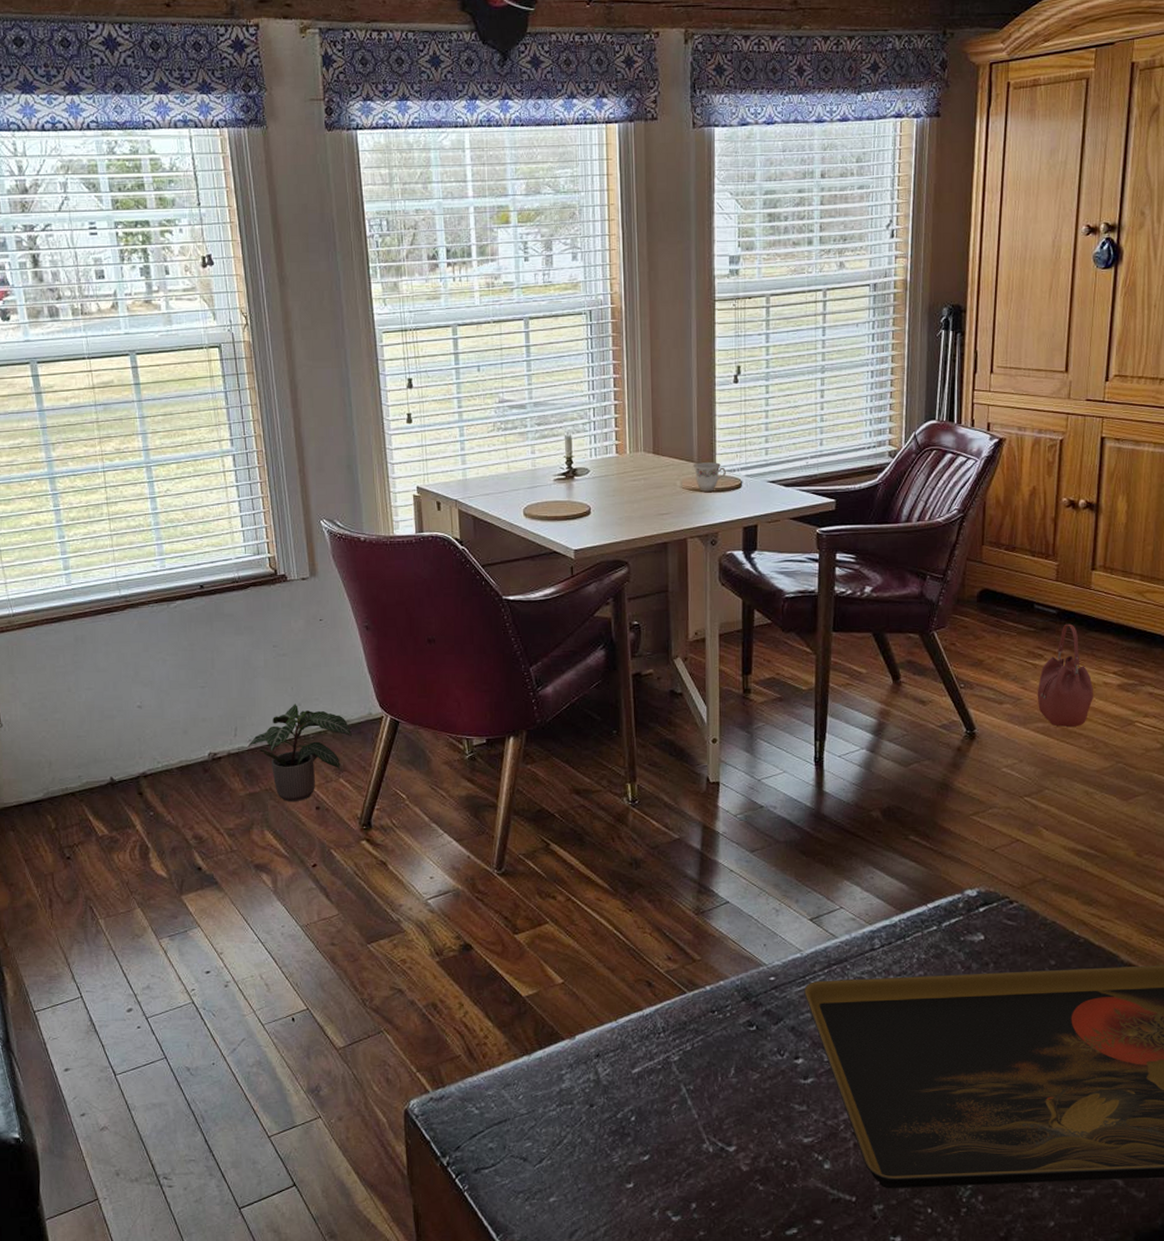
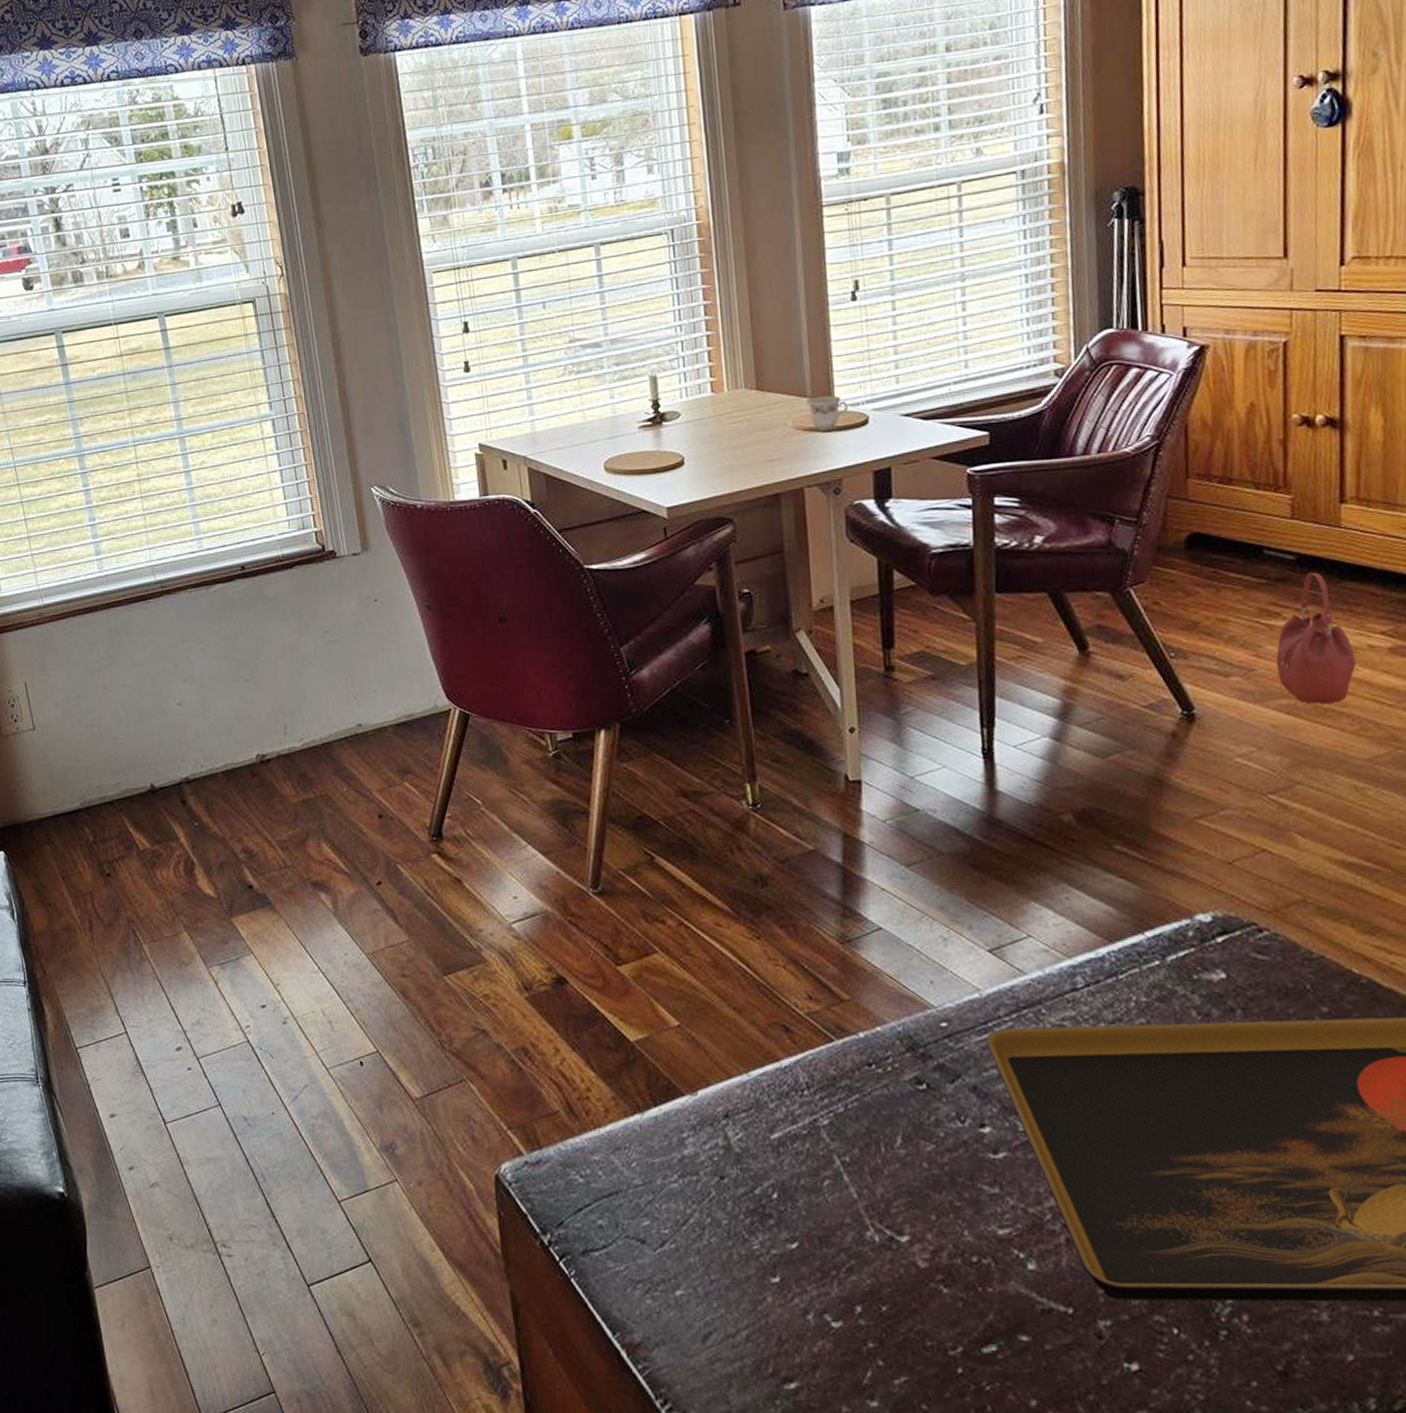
potted plant: present [247,704,352,801] -> none [299,697,416,809]

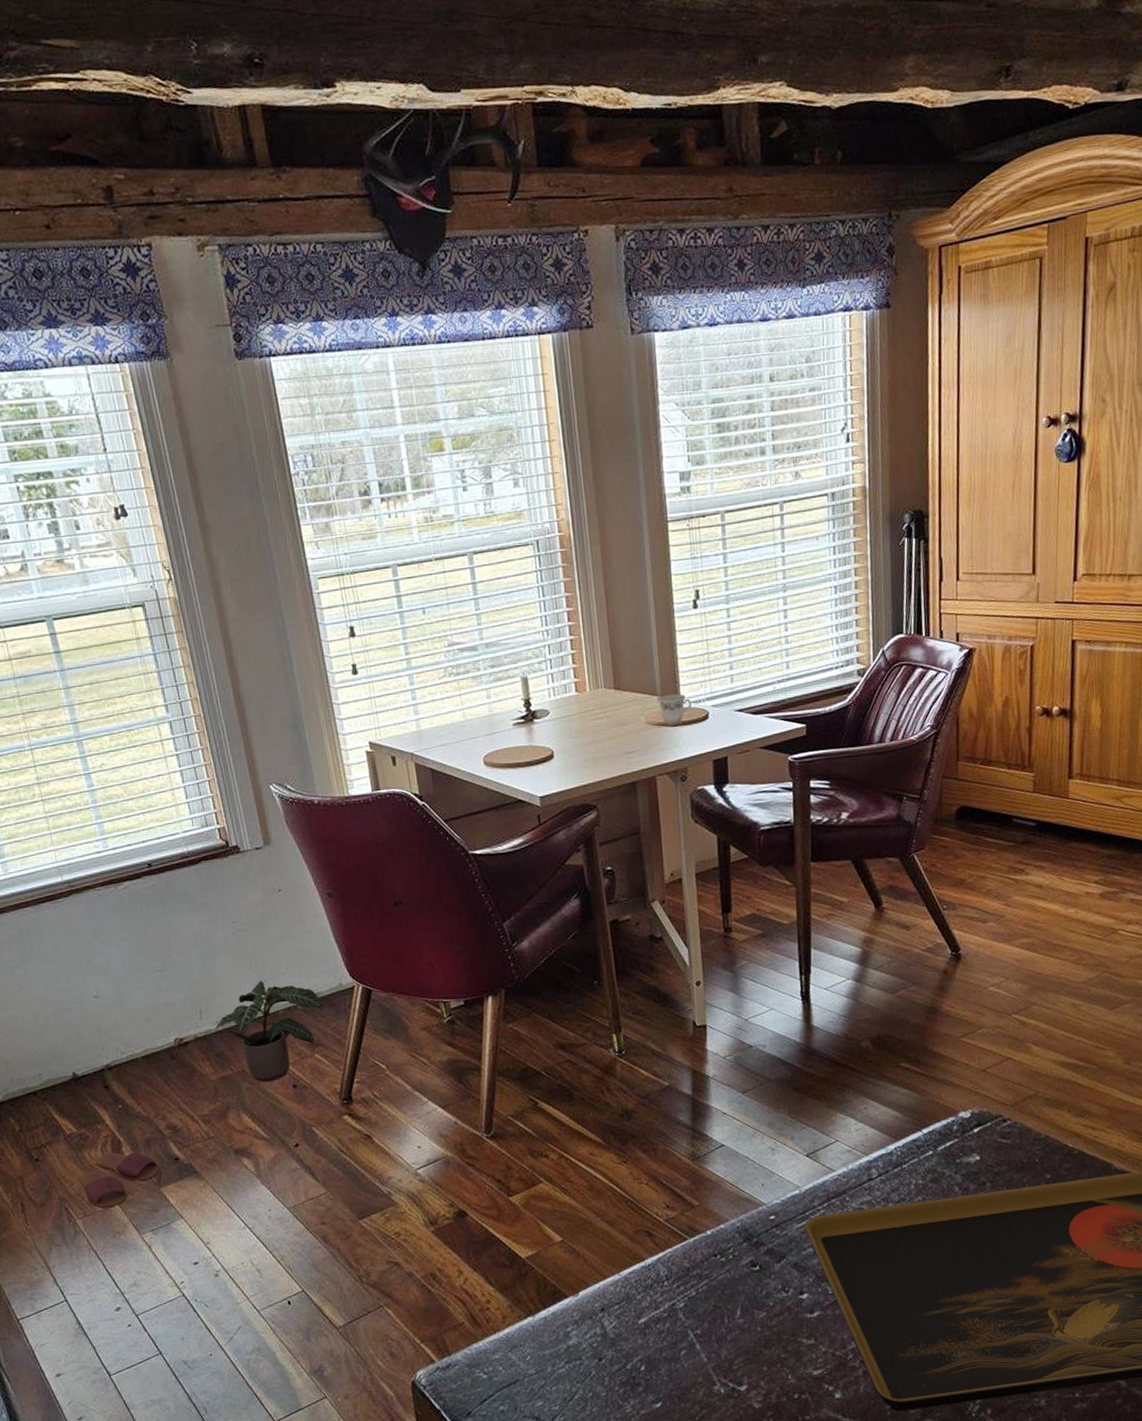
slippers: none [150,874,232,935] -> present [79,1152,159,1208]
potted plant: none [299,697,416,809] -> present [215,980,323,1082]
handbag: present [1275,572,1356,704] -> none [1020,835,1076,941]

